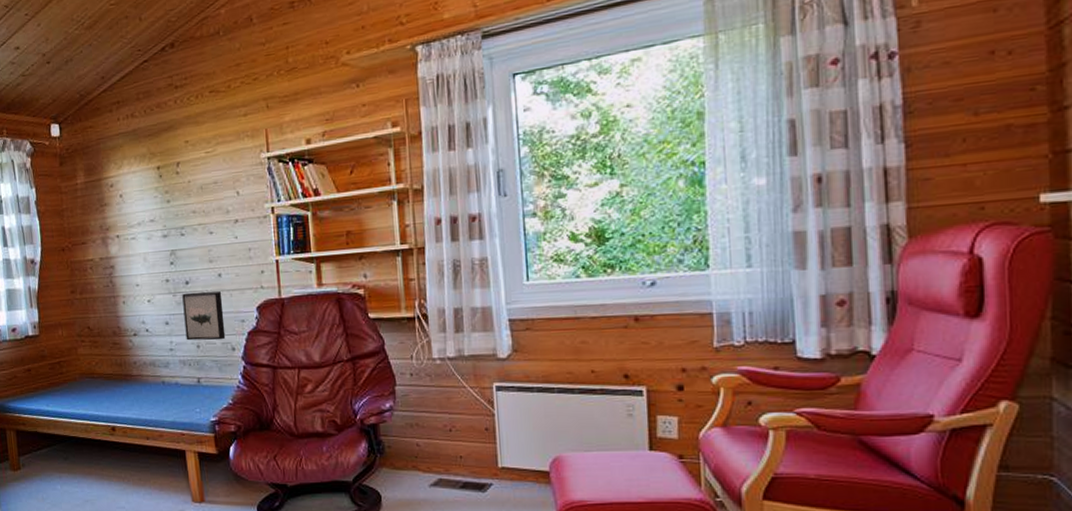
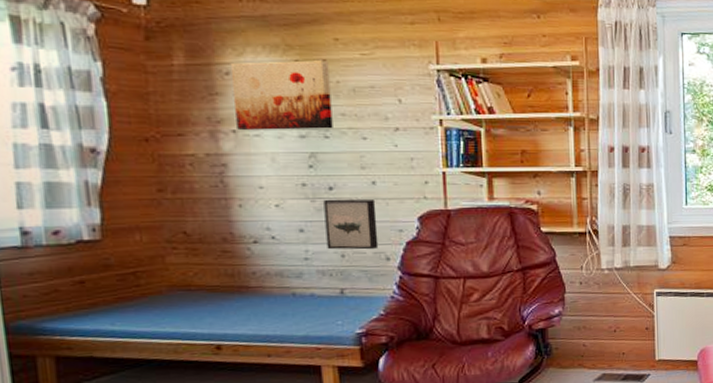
wall art: none [113,163,187,236] -> present [230,60,333,131]

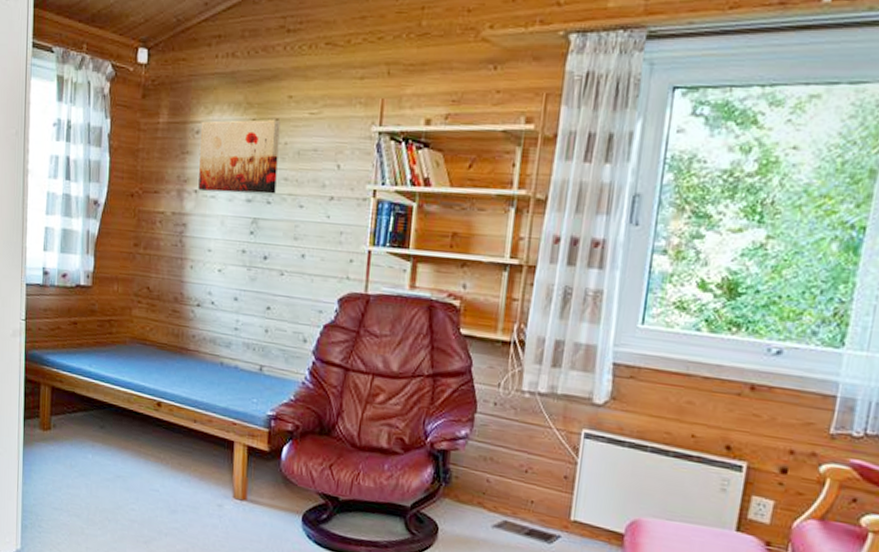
wall art: present [323,199,379,250] -> none [254,268,302,329]

